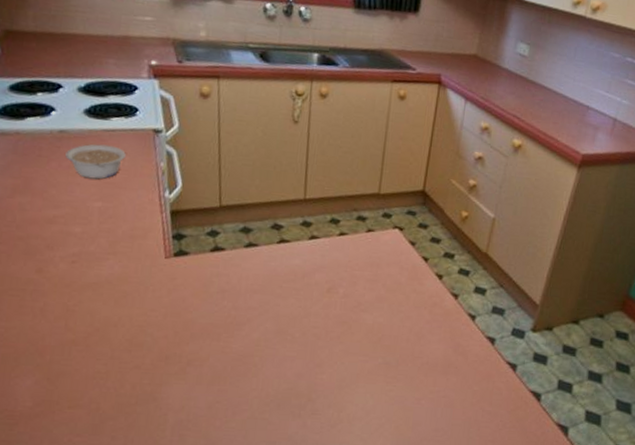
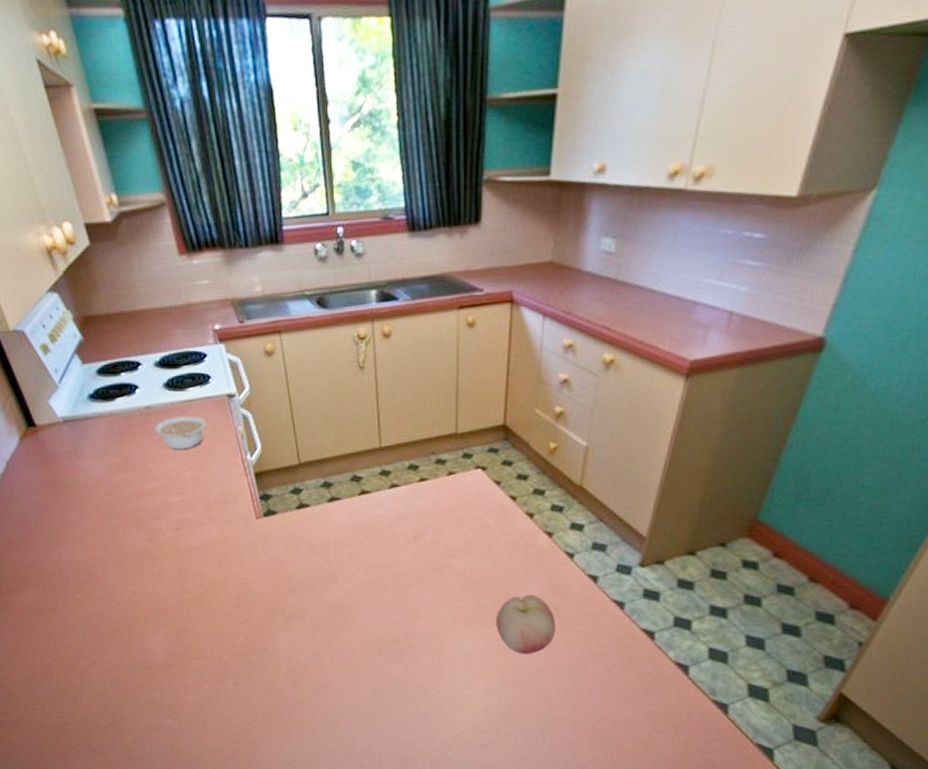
fruit: none [399,353,455,412] -> present [497,595,556,654]

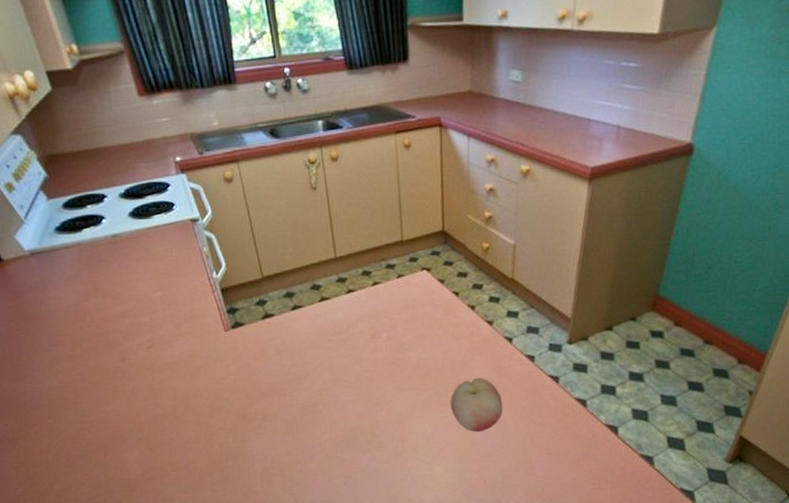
legume: present [154,415,206,450] -> none [122,240,172,273]

